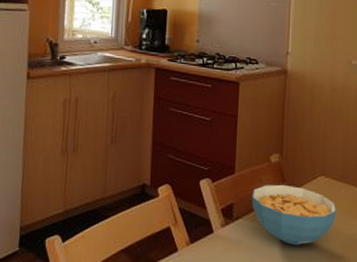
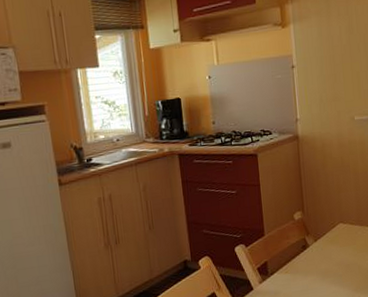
cereal bowl: present [252,184,337,245] -> none [282,236,357,287]

